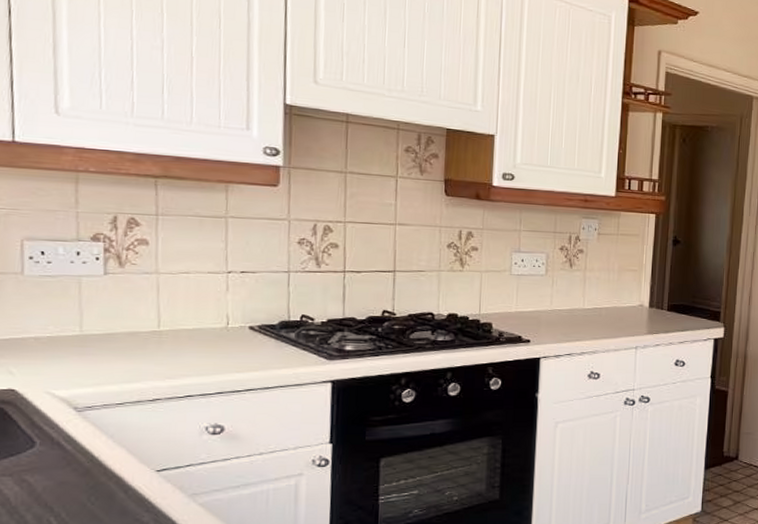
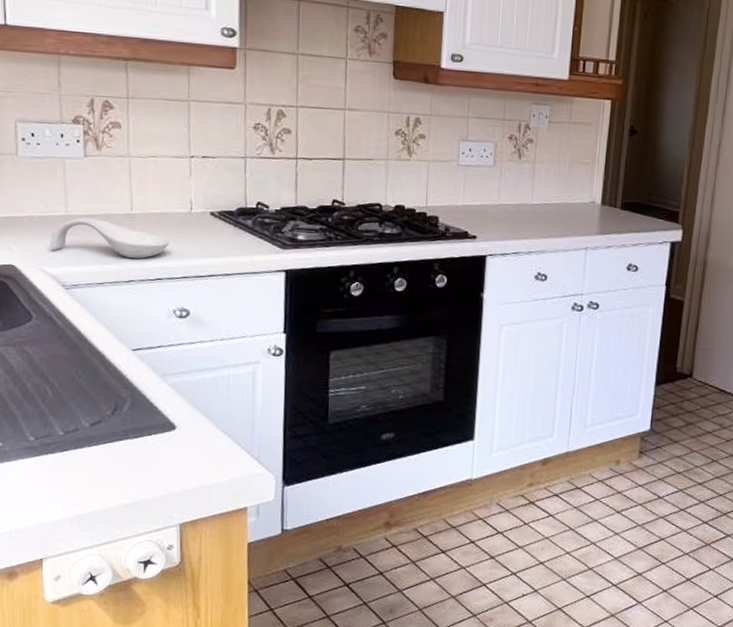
spoon rest: none [60,336,202,376] -> present [50,217,169,259]

